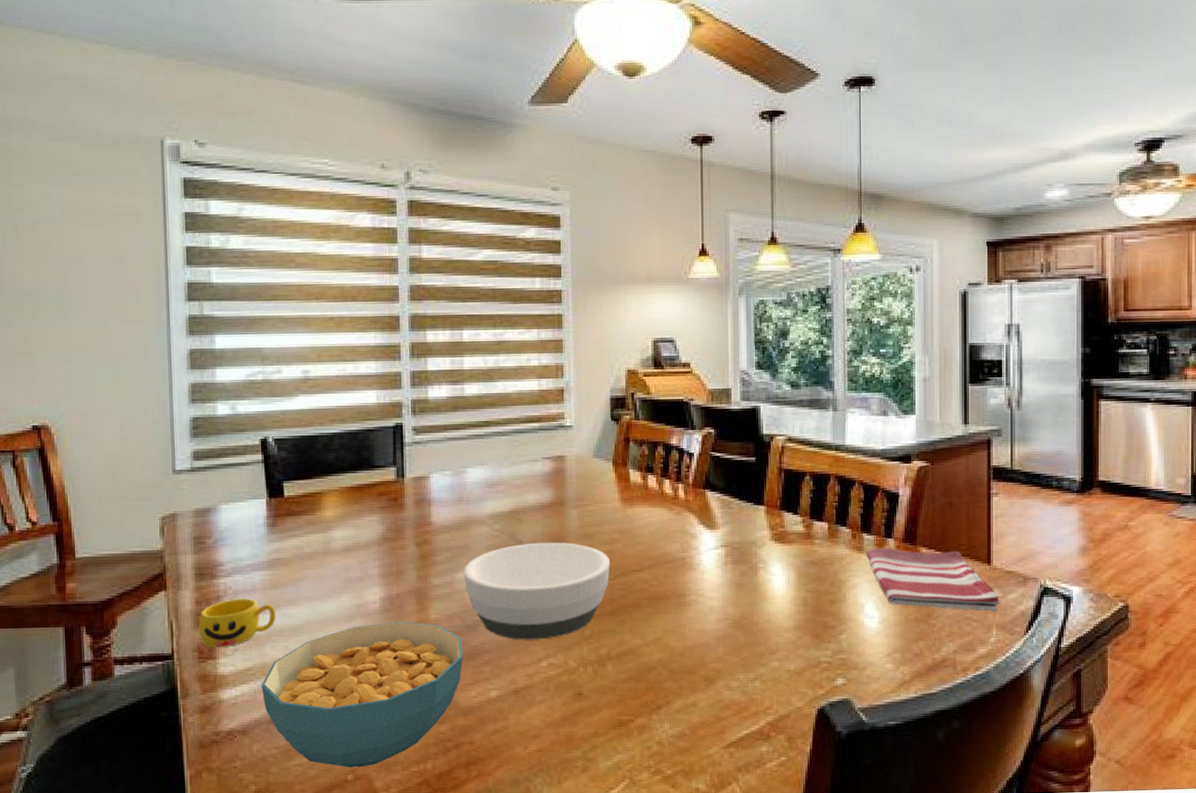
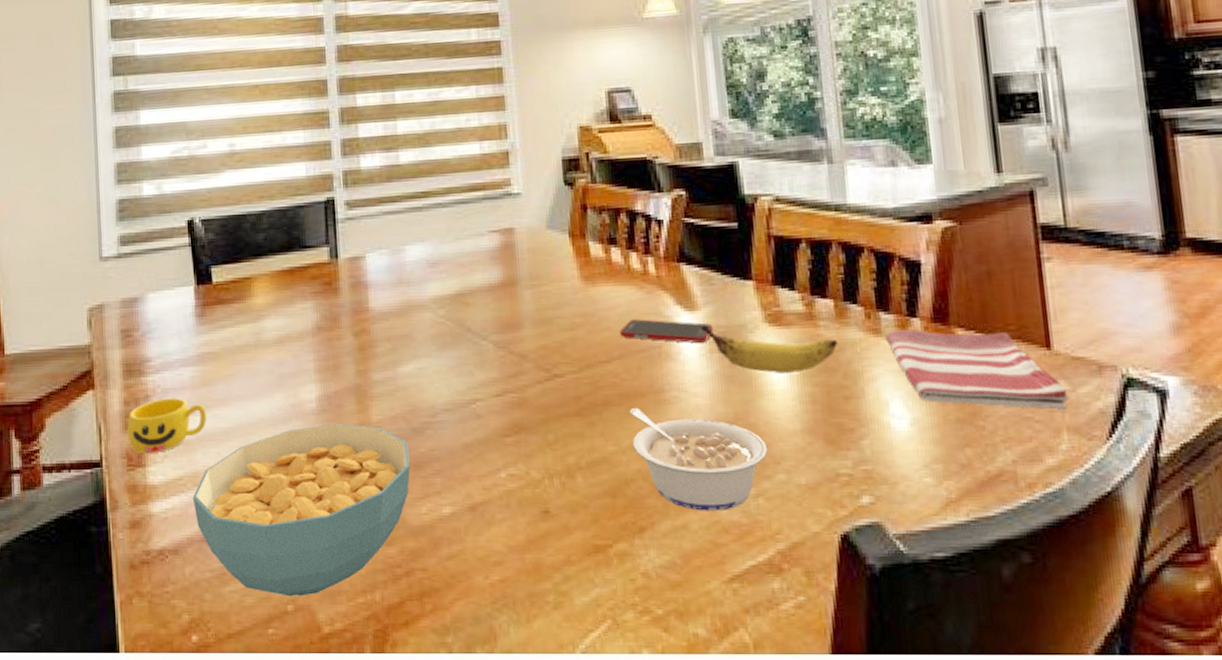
bowl: present [464,542,611,640] -> none [407,329,574,446]
cell phone: none [651,536,729,557] -> present [620,319,713,344]
legume: none [655,608,766,692] -> present [629,407,768,511]
banana: none [718,540,829,583] -> present [700,323,839,375]

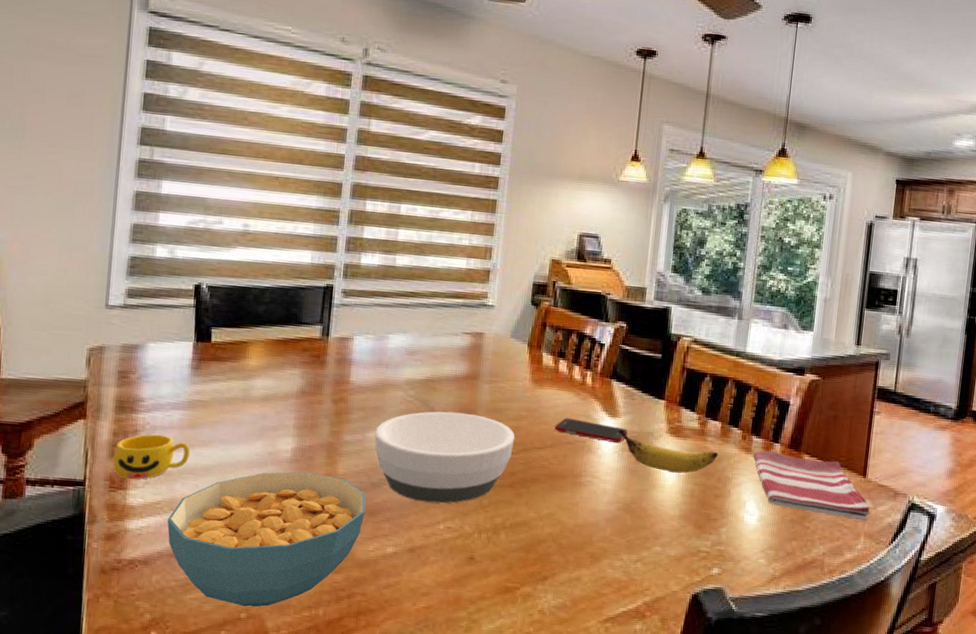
bowl: none [407,329,574,446] -> present [374,411,515,504]
legume: present [629,407,768,511] -> none [549,485,652,570]

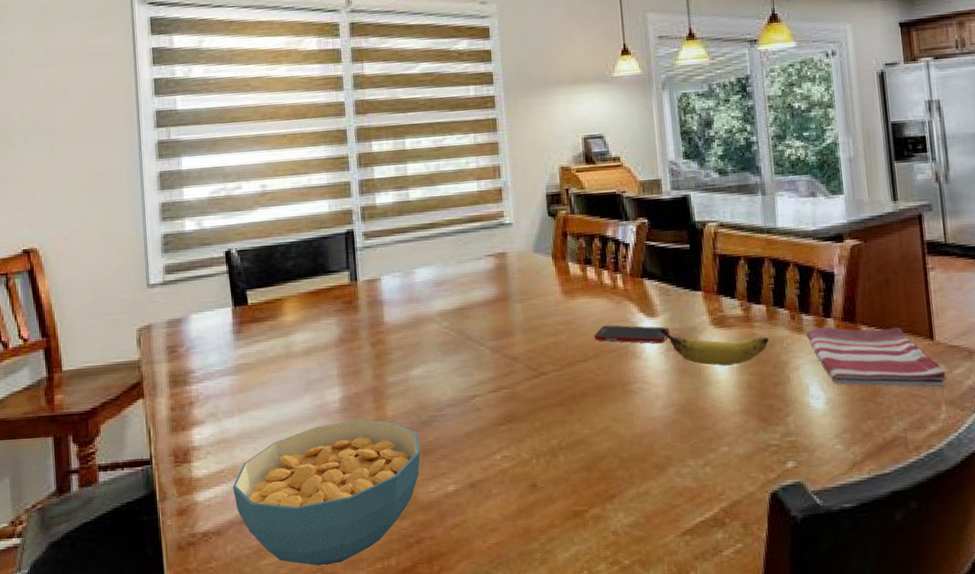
cup: present [113,434,191,480] -> none [174,403,245,452]
bowl: present [374,411,515,504] -> none [417,336,556,434]

